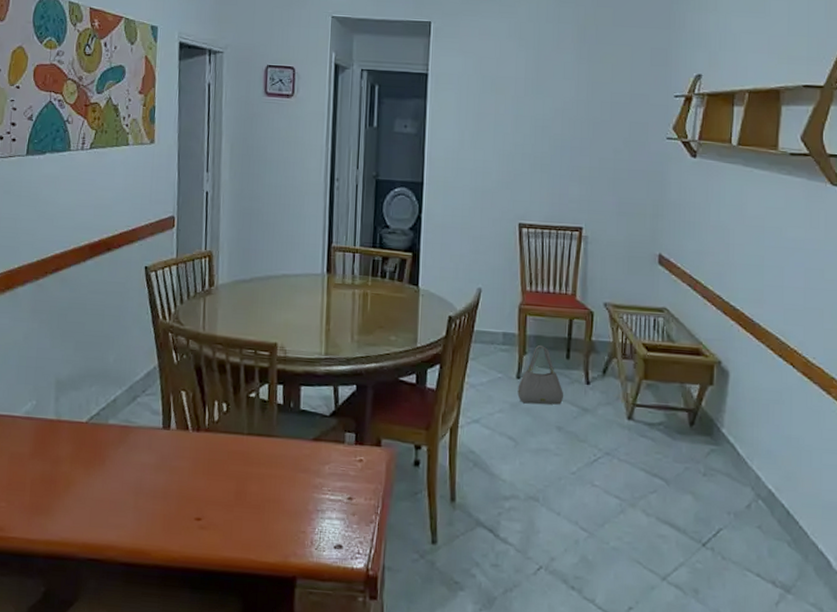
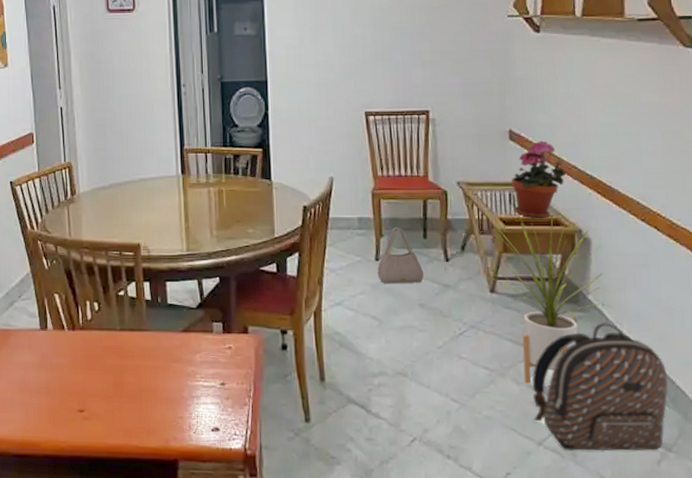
house plant: none [637,343,741,515] -> present [496,214,609,383]
potted plant: none [657,267,711,348] -> present [511,140,567,219]
backpack: none [659,458,792,591] -> present [532,323,669,452]

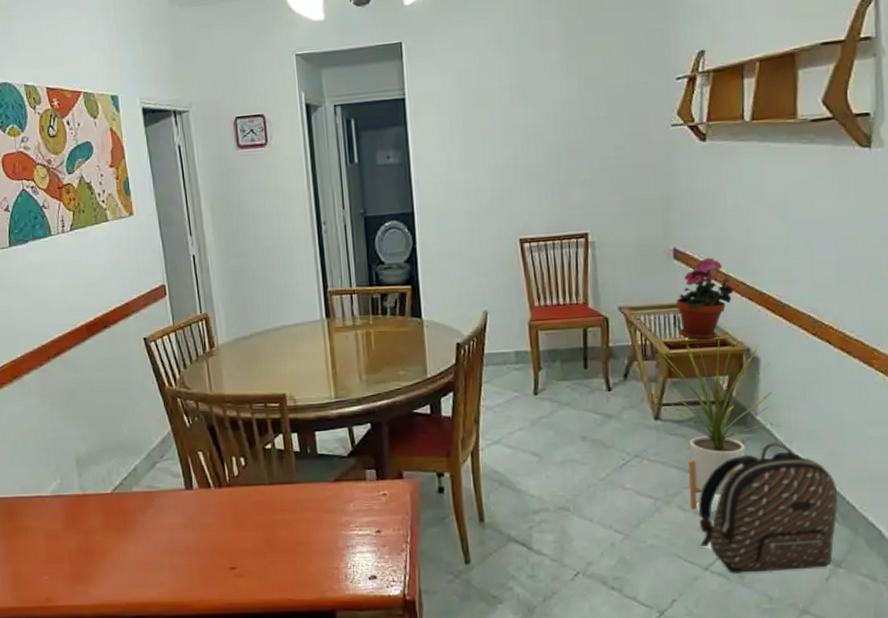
handbag: present [377,227,424,284] -> none [536,359,586,418]

